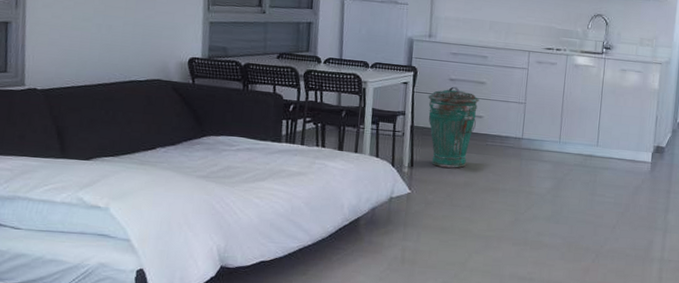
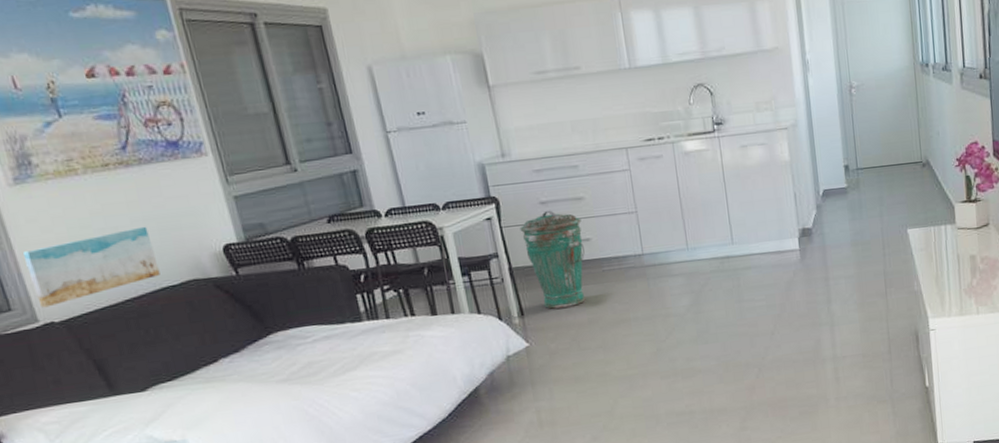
wall art: none [30,28,135,76] -> present [23,226,160,308]

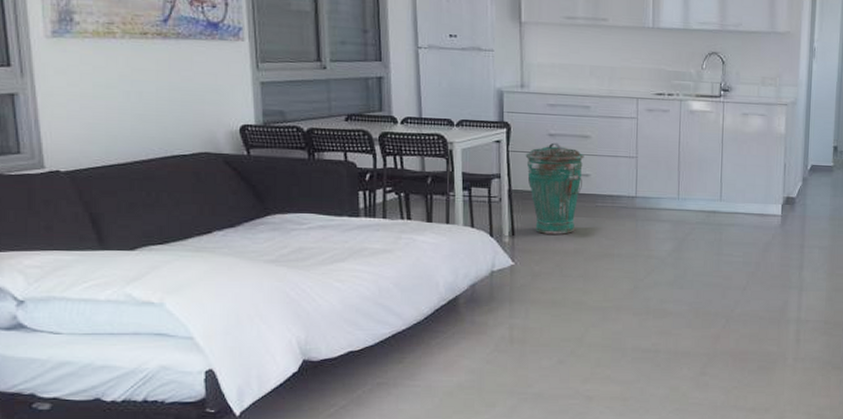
wall art: present [23,226,160,308] -> none [45,95,174,156]

